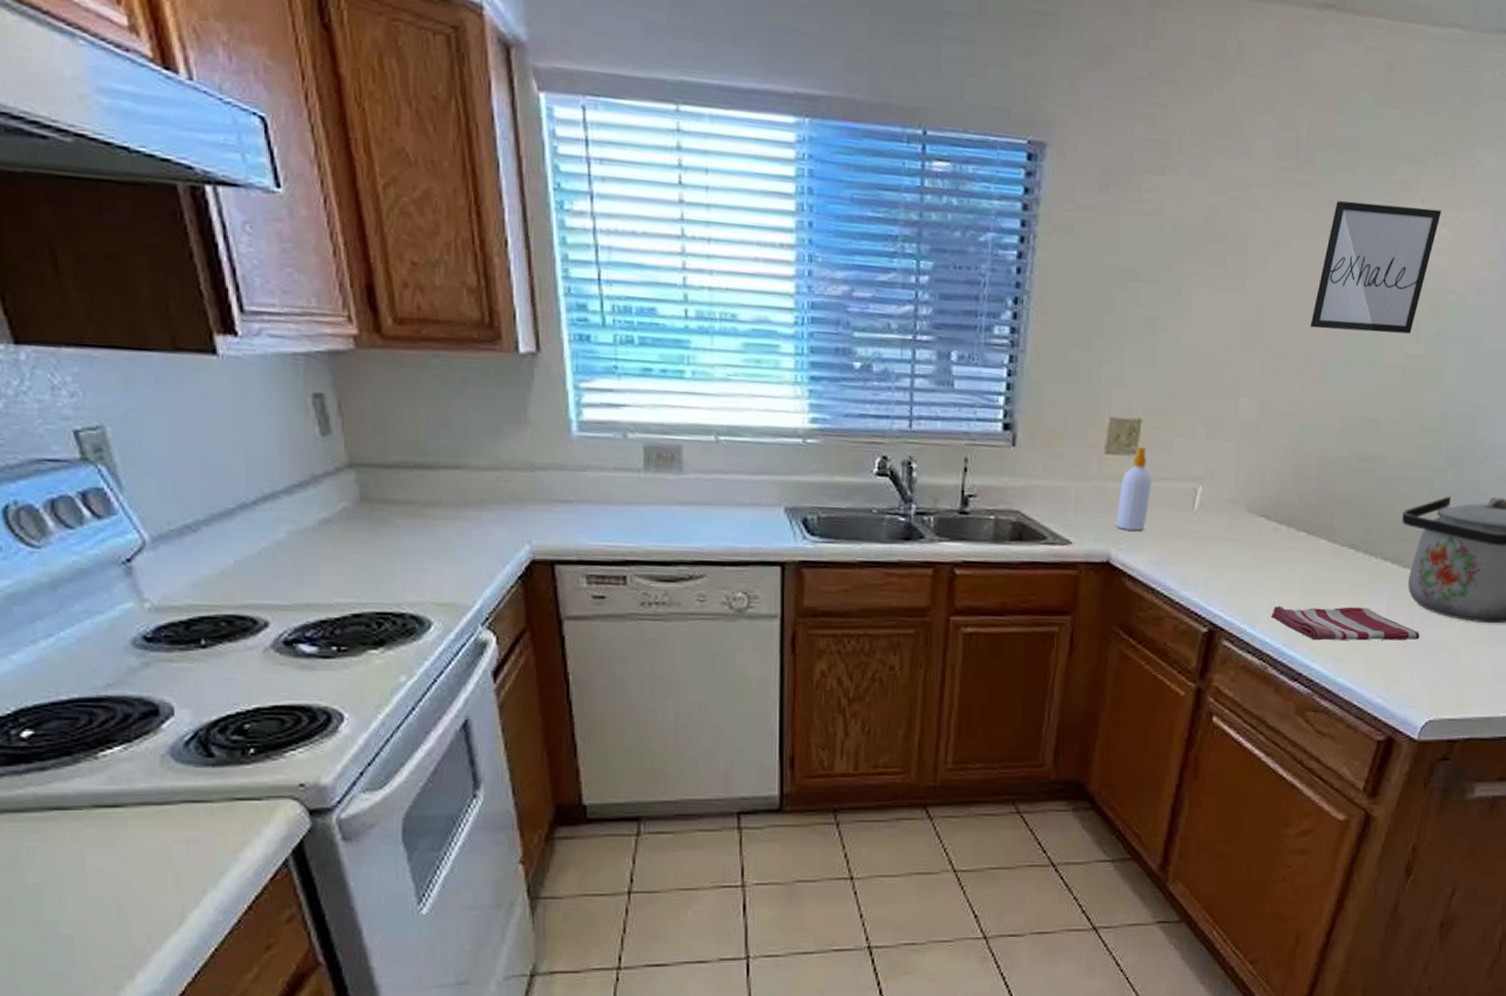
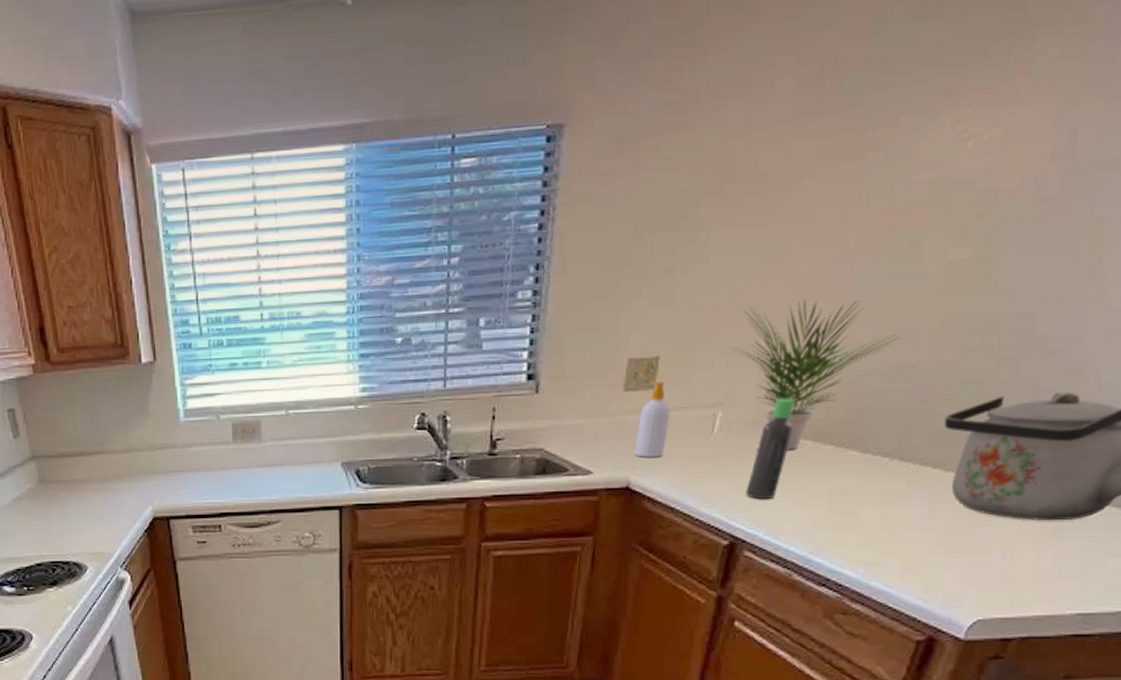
potted plant: none [1211,375,1365,534] -> present [730,299,900,450]
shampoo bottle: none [1224,477,1271,586] -> present [745,398,795,500]
dish towel: present [1271,605,1420,641] -> none [796,512,967,547]
wall art: present [1310,201,1441,334] -> none [838,110,992,249]

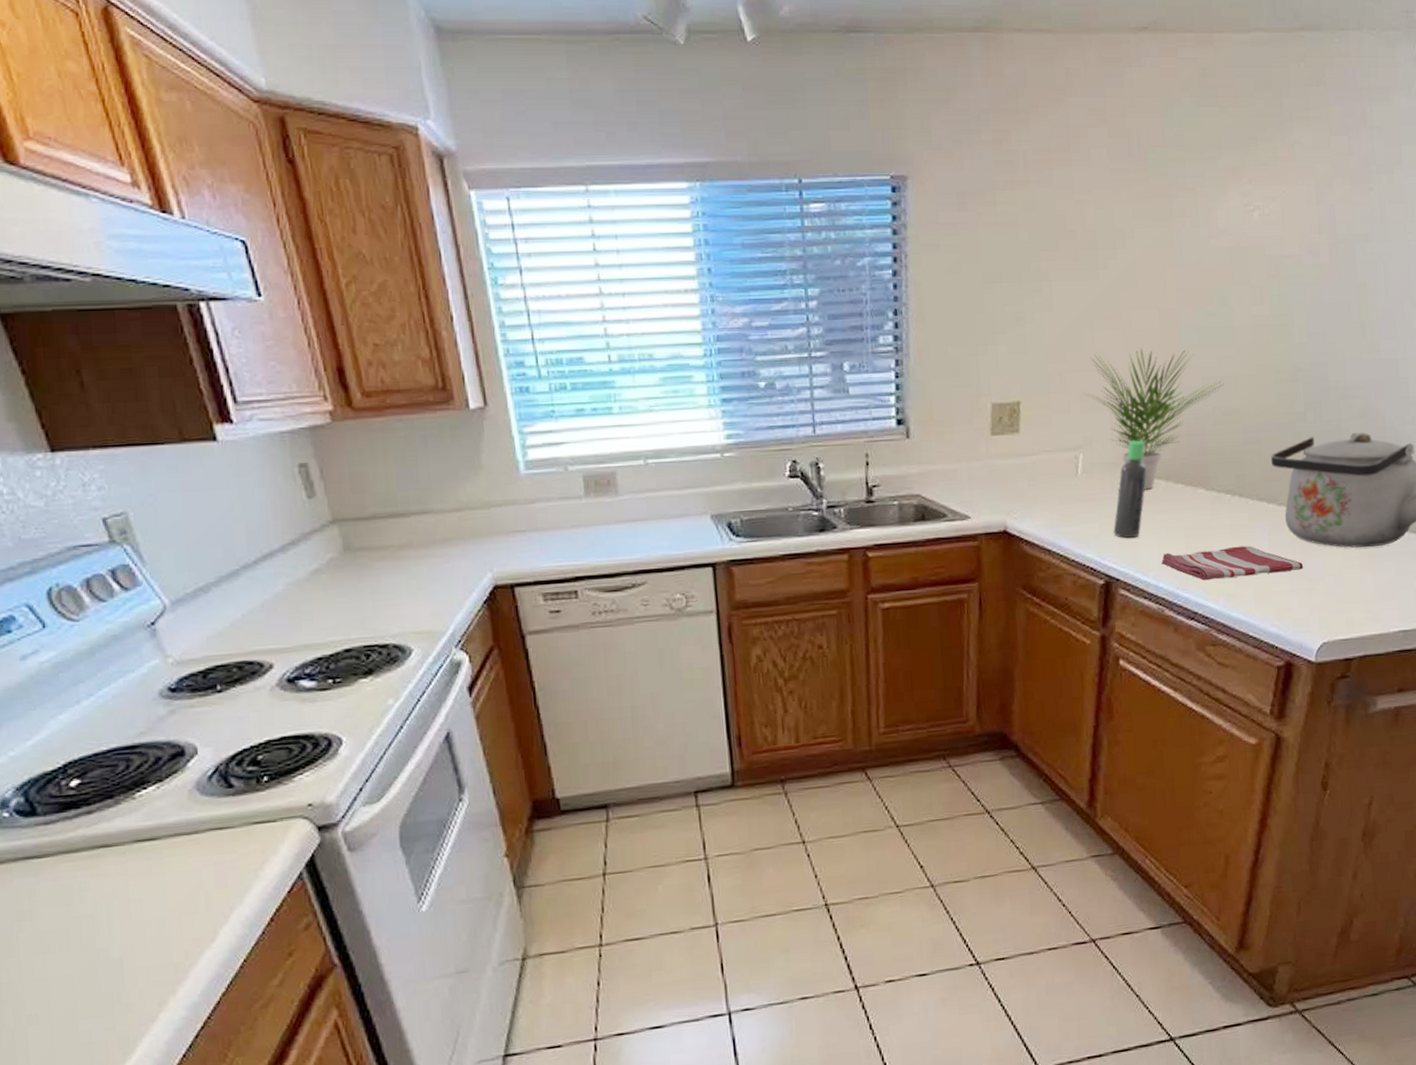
soap bottle: present [634,380,670,457] -> none [1007,425,1037,501]
dish towel: none [796,512,967,547] -> present [1162,545,1304,581]

